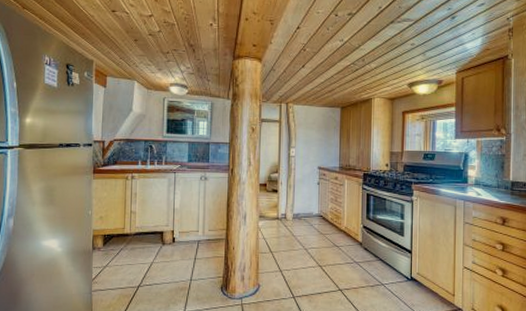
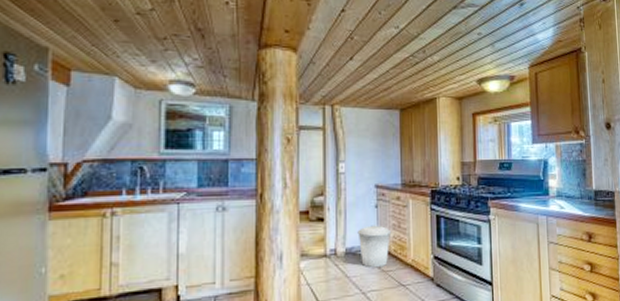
trash can: none [303,198,329,231] -> present [357,225,390,268]

